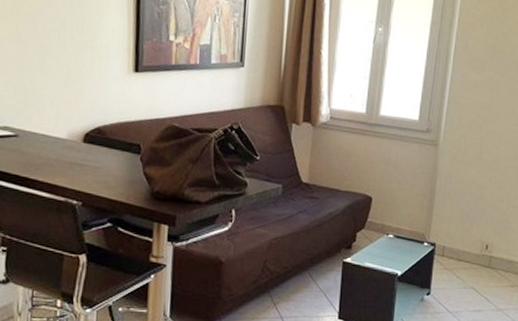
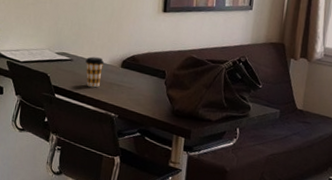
coffee cup: none [35,130,61,170] -> present [85,56,105,88]

